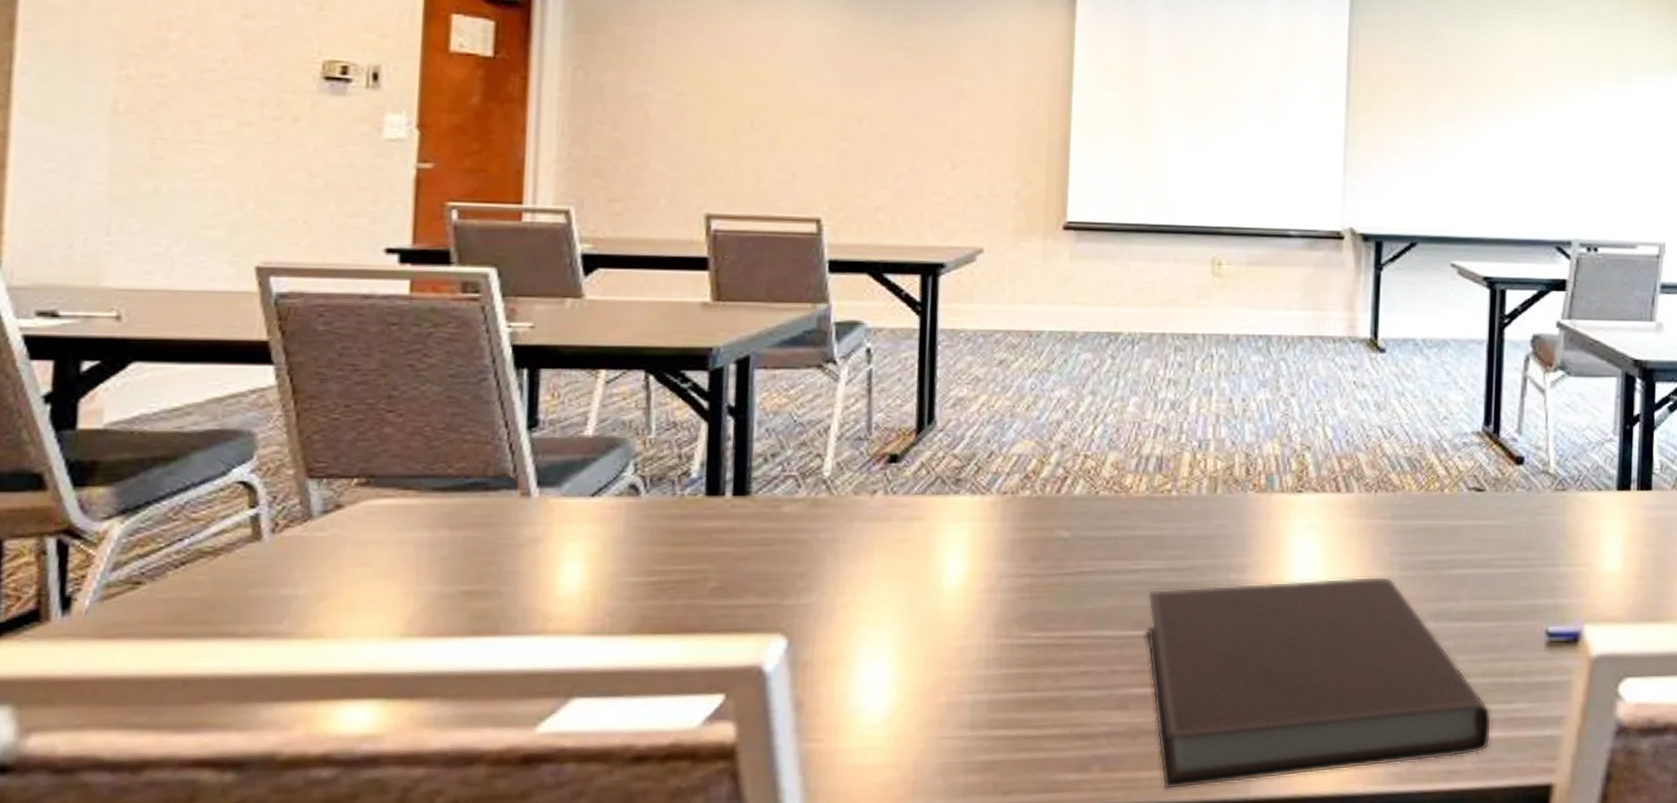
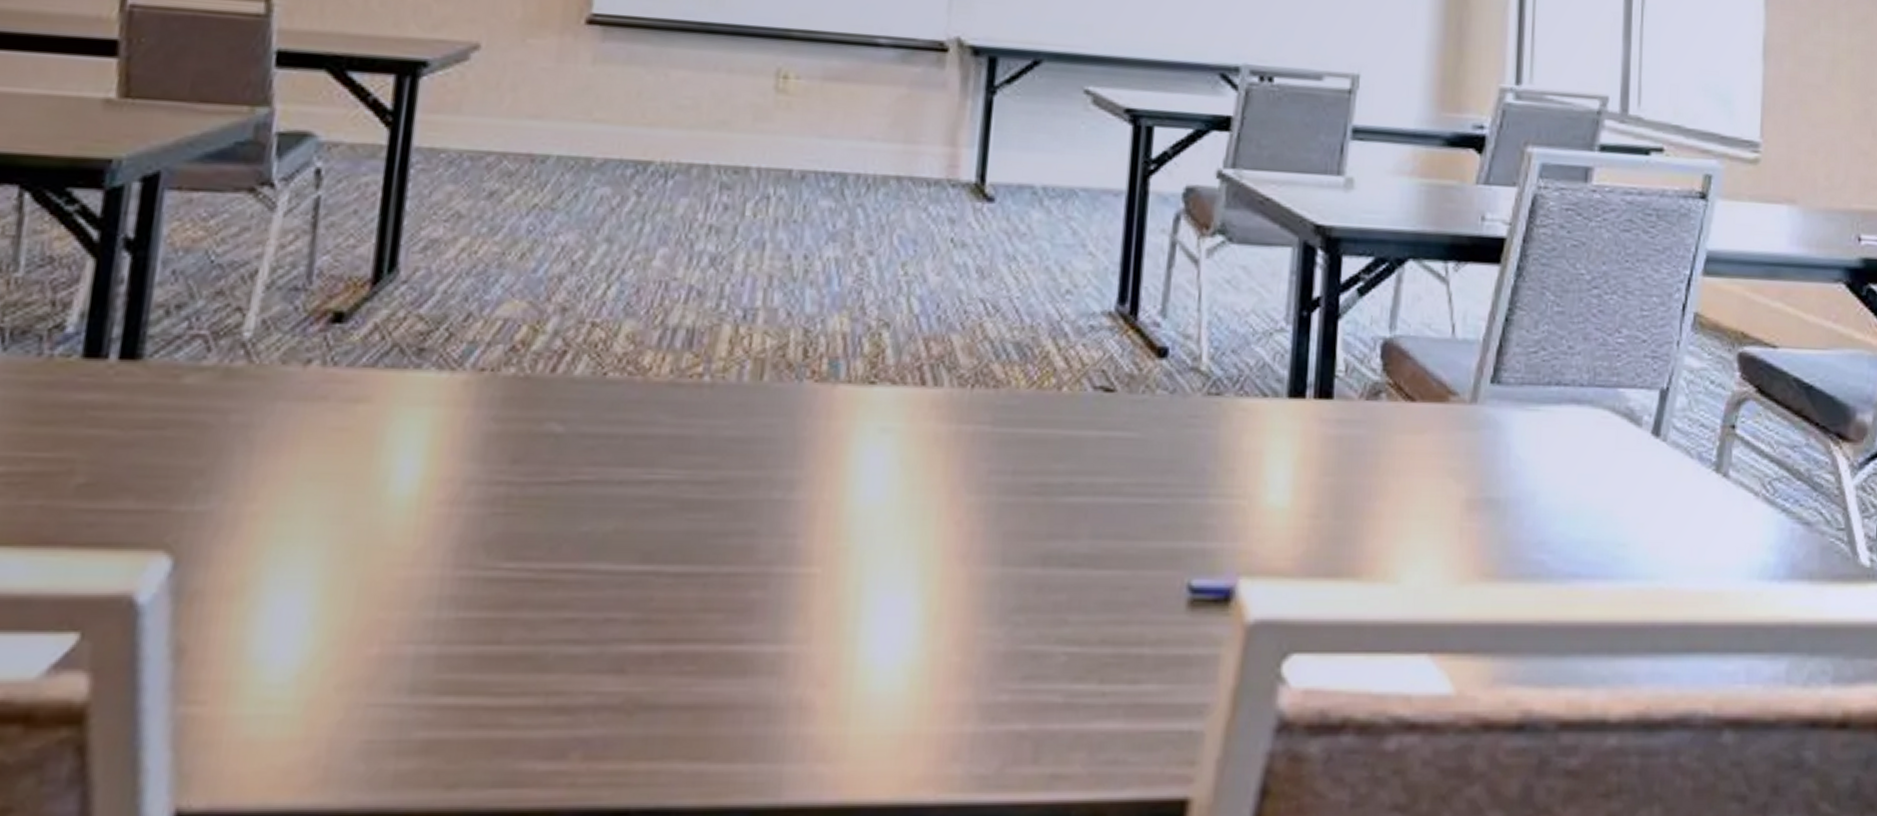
notebook: present [1146,576,1492,790] -> none [656,501,1112,790]

